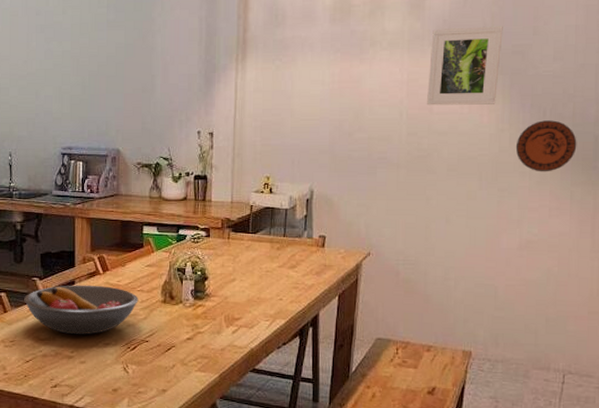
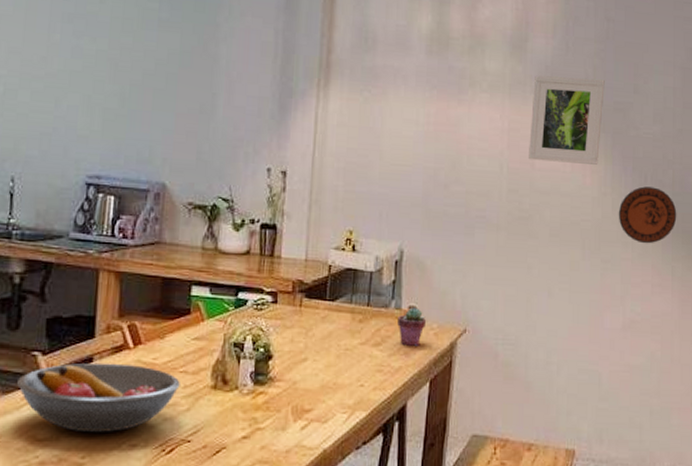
potted succulent: none [310,236,335,269] -> present [397,307,427,347]

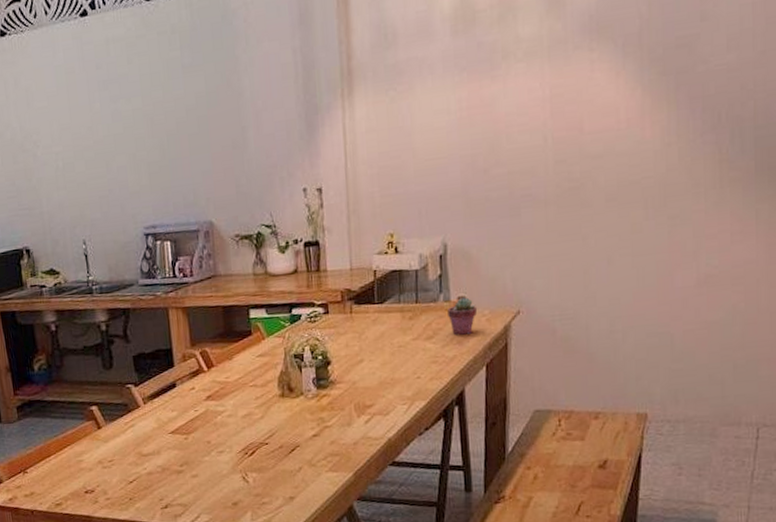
fruit bowl: present [17,362,180,433] -> none [119,385,252,446]
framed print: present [529,75,605,165] -> none [575,14,663,125]
decorative plate: present [618,186,677,244] -> none [686,124,761,191]

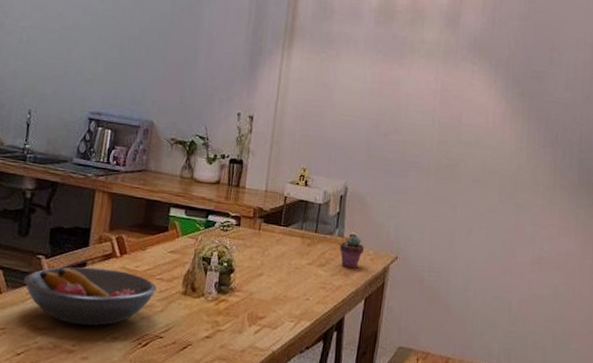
fruit bowl: none [119,385,252,446] -> present [24,266,157,326]

